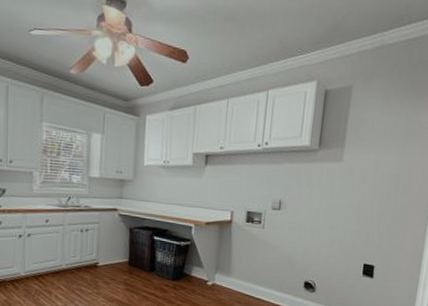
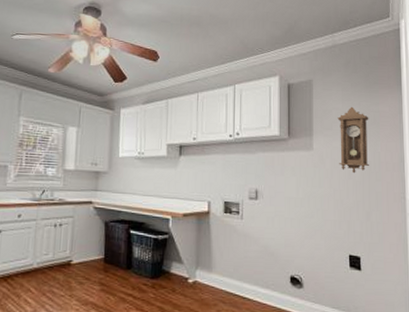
pendulum clock: none [367,116,407,186] -> present [337,106,369,174]

